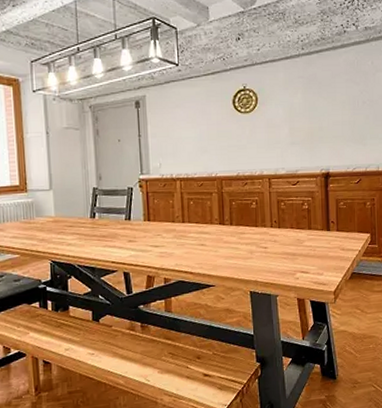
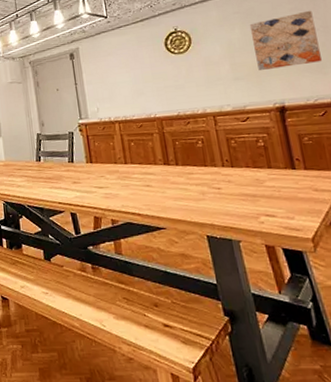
wall art: none [310,83,364,137] -> present [249,10,322,70]

